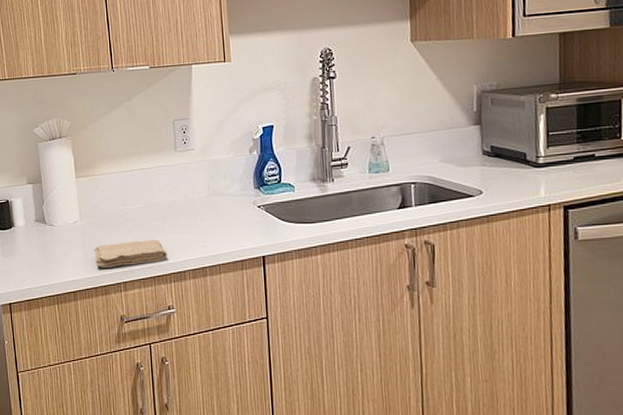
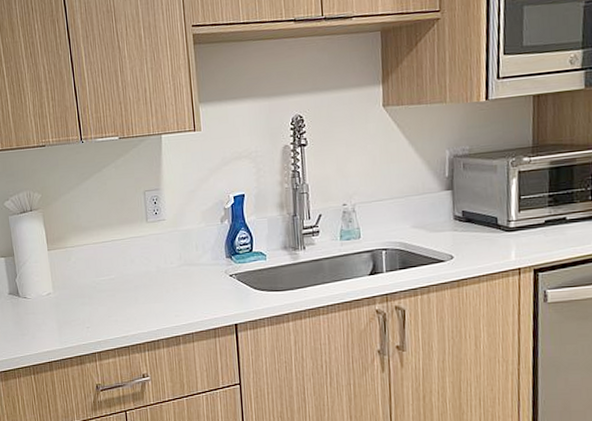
washcloth: present [93,240,167,268] -> none [67,310,141,338]

